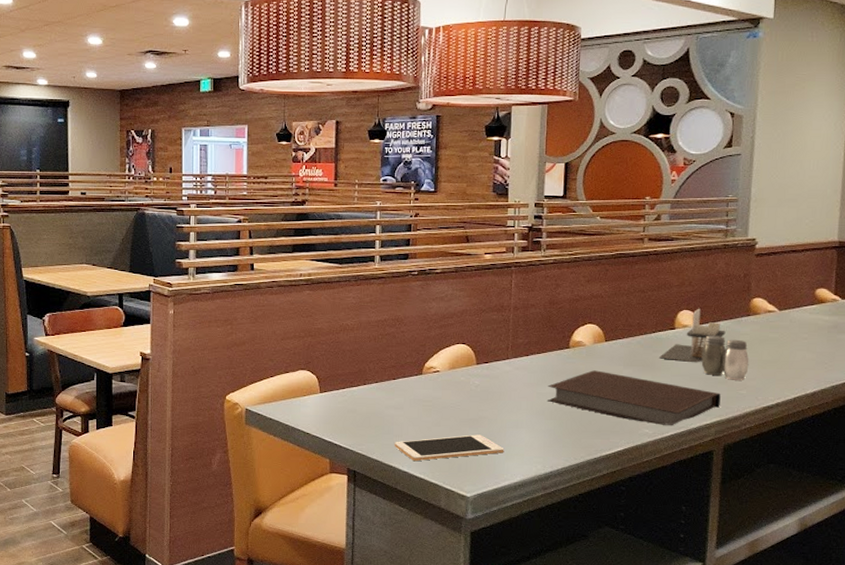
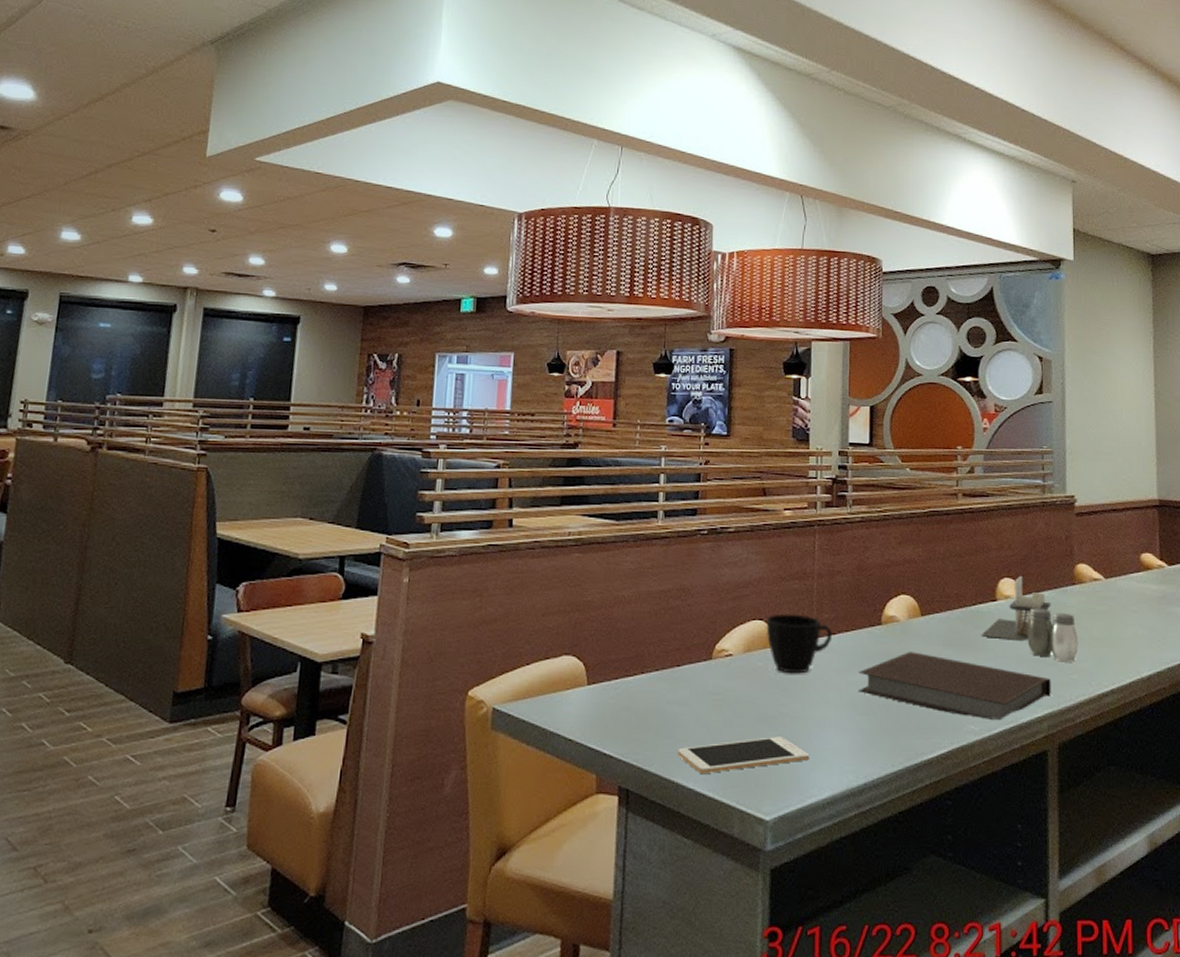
cup: none [468,339,526,387] -> present [766,613,833,674]

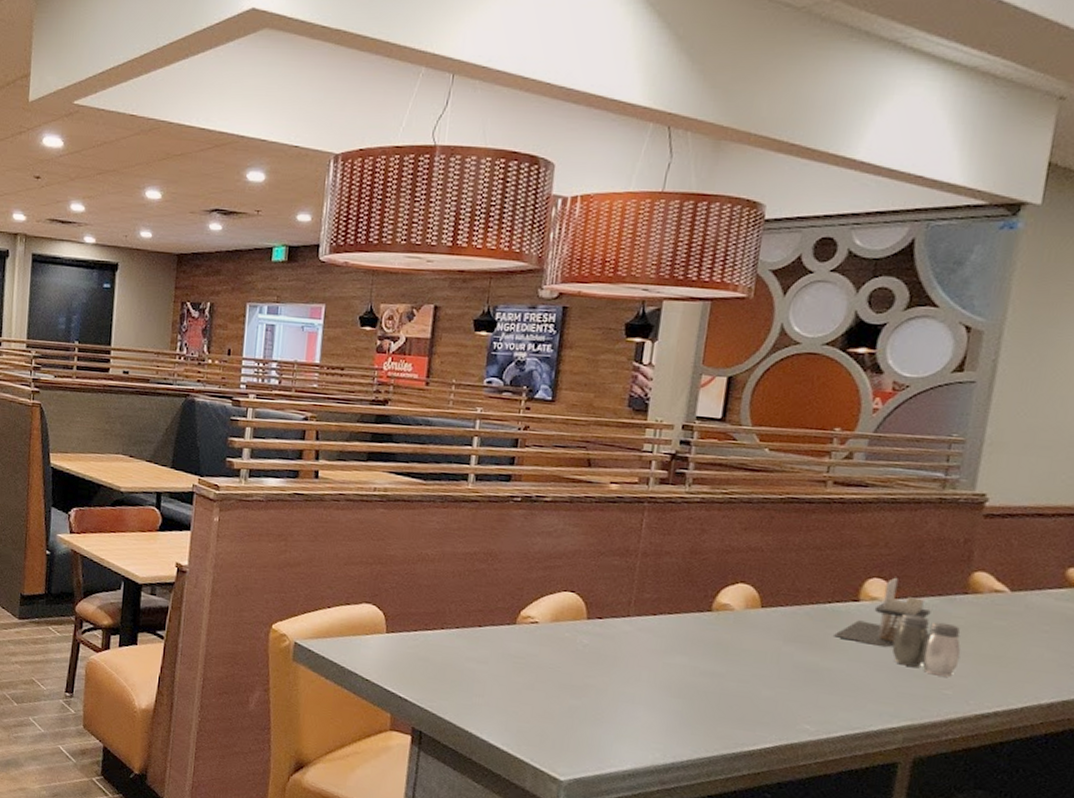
cell phone: present [677,737,810,775] -> none [473,702,614,733]
cup: present [766,613,833,674] -> none [577,588,653,650]
notebook: present [858,652,1051,721] -> none [675,642,916,725]

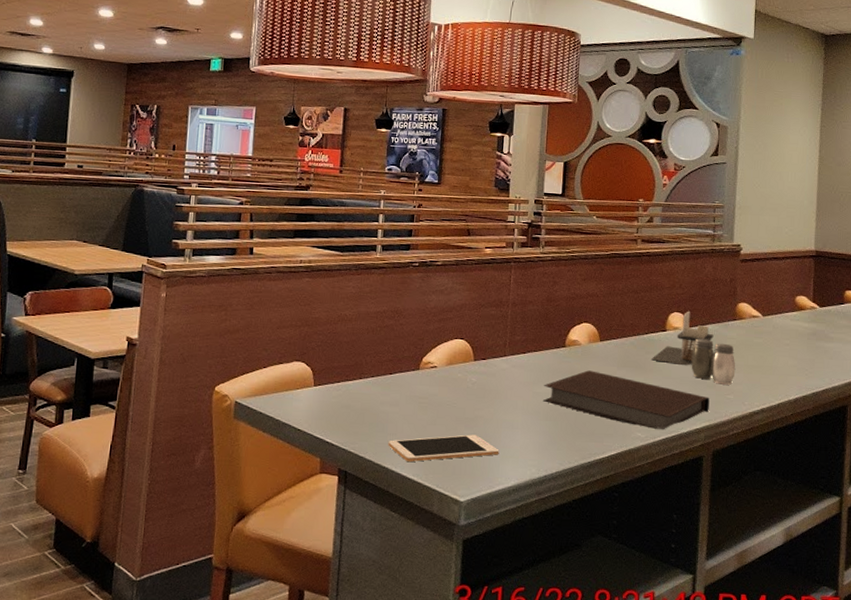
cell phone: none [473,702,614,733] -> present [388,434,499,463]
notebook: none [675,642,916,725] -> present [542,370,710,430]

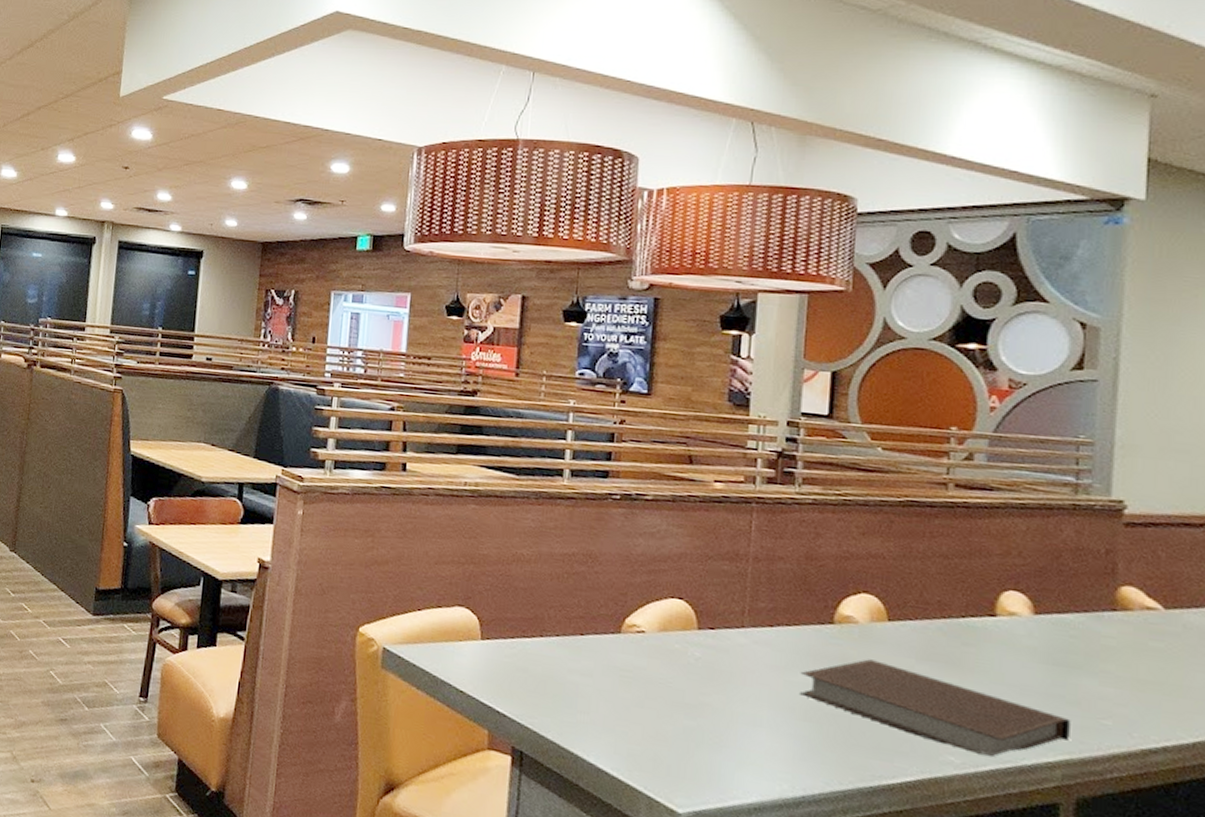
cell phone: present [388,434,499,463] -> none [578,719,734,759]
napkin holder: present [652,311,714,366] -> none [972,590,1078,670]
salt and pepper shaker: present [691,338,736,385] -> none [1038,631,1116,705]

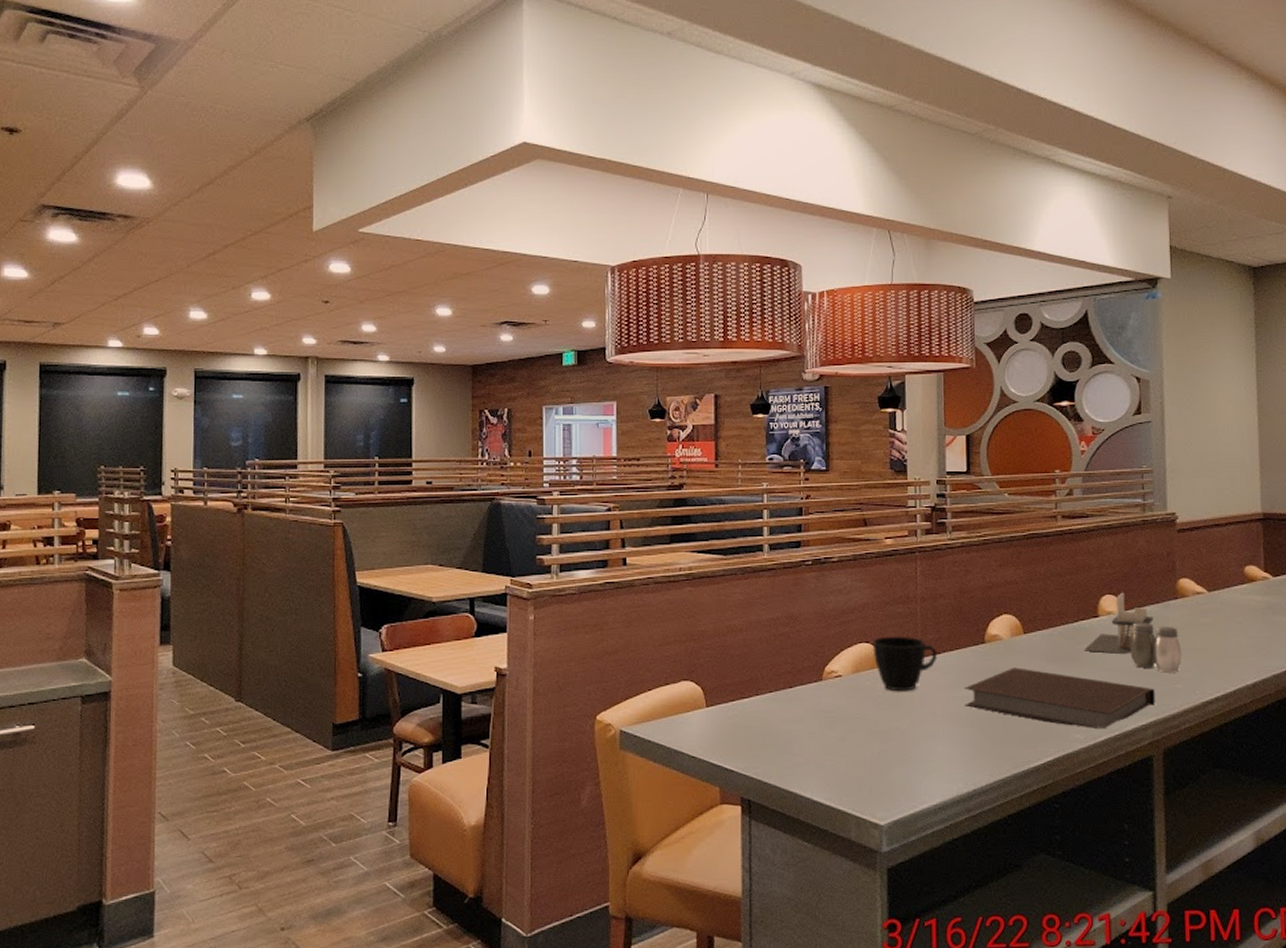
cup: none [686,595,770,664] -> present [872,636,938,692]
napkin holder: none [972,590,1078,670] -> present [1084,592,1154,655]
salt and pepper shaker: none [1038,631,1116,705] -> present [1130,622,1182,673]

